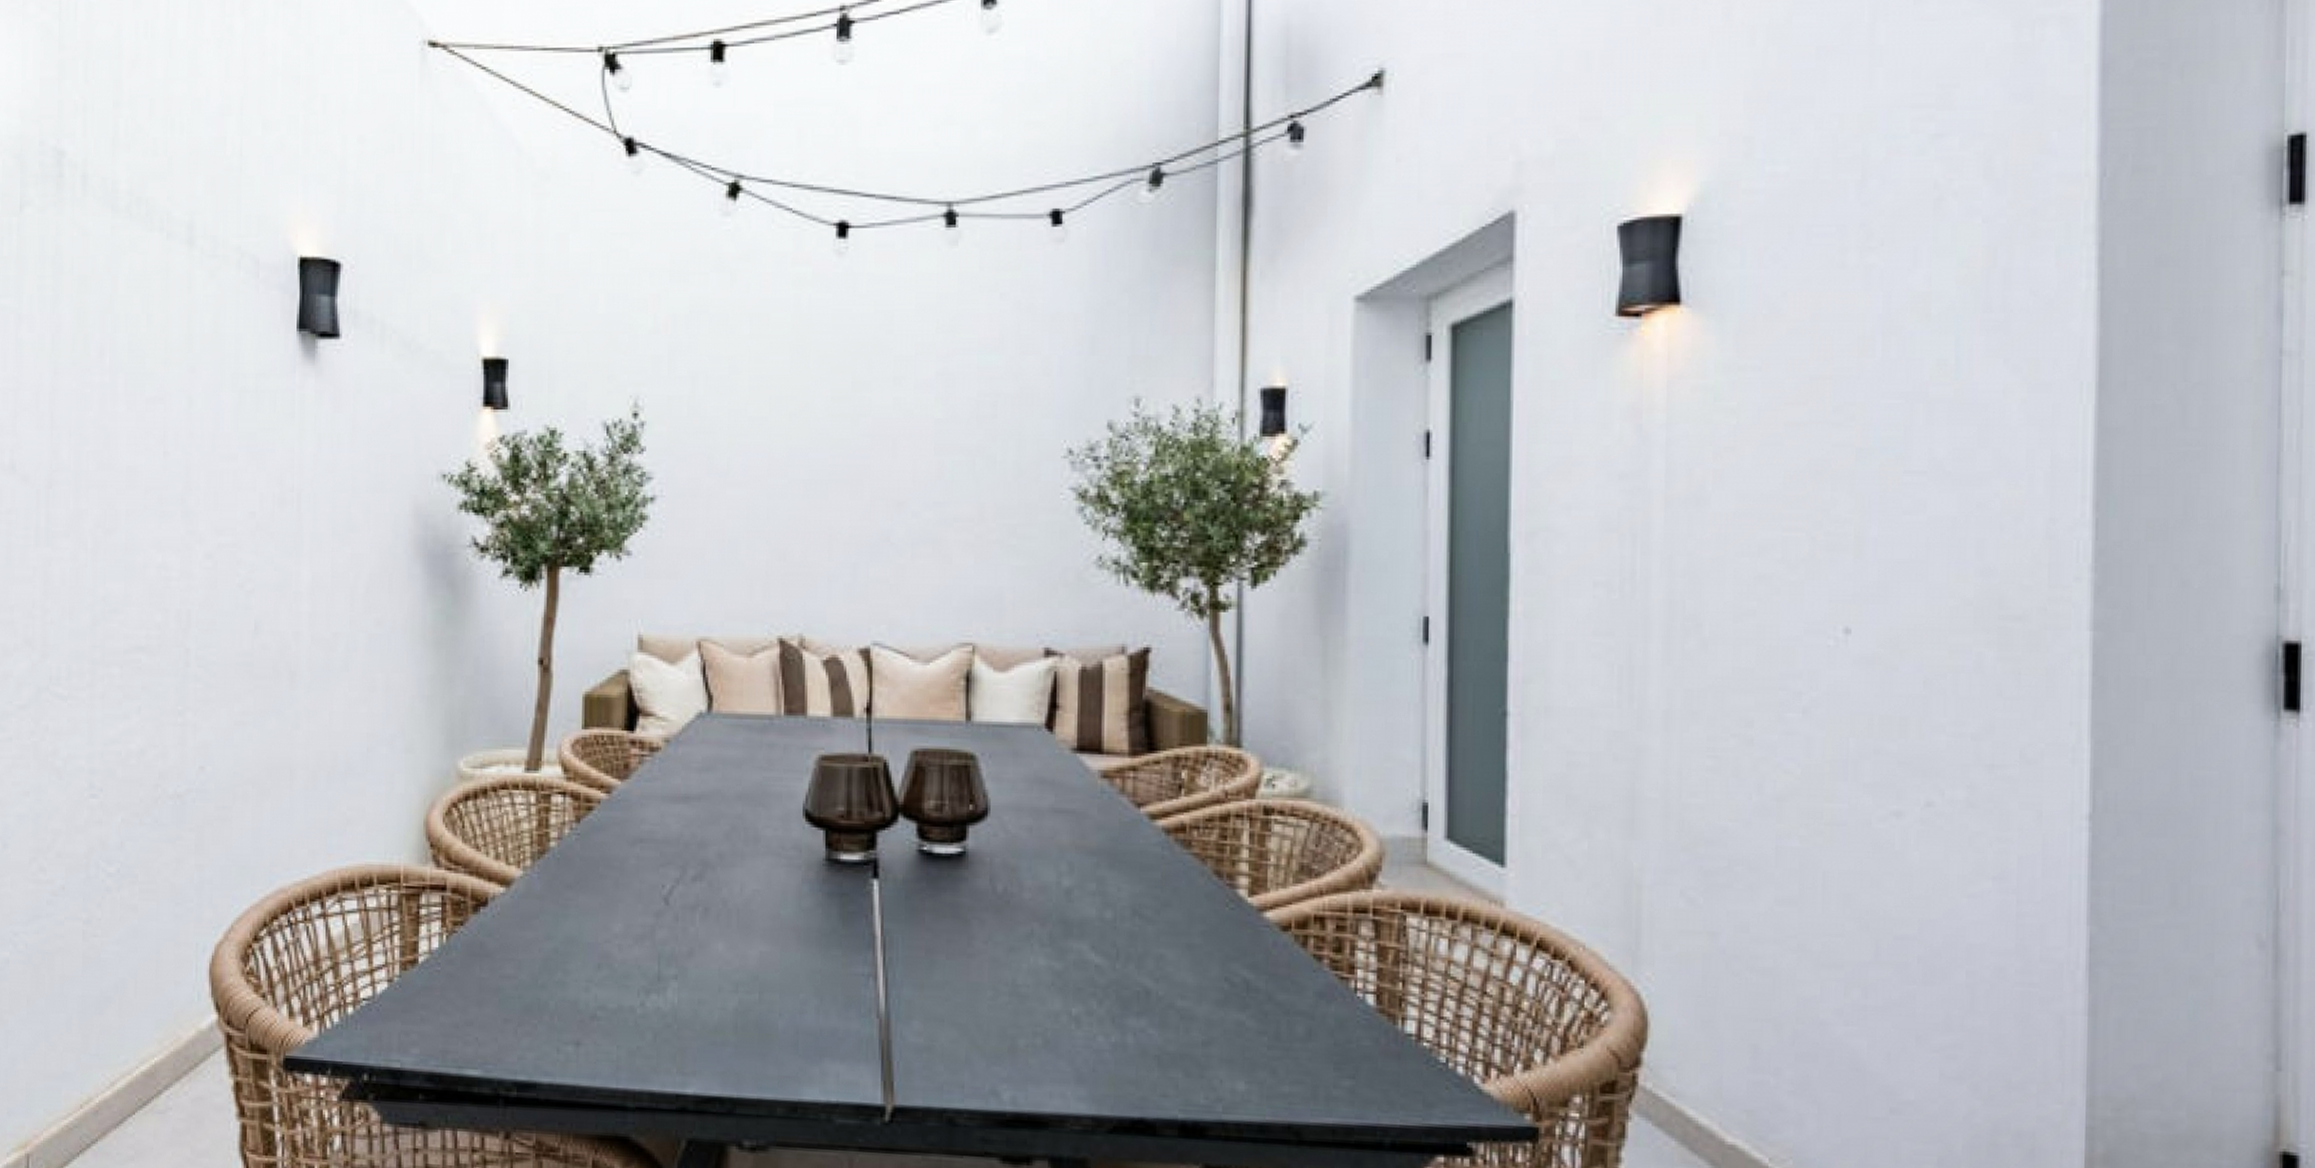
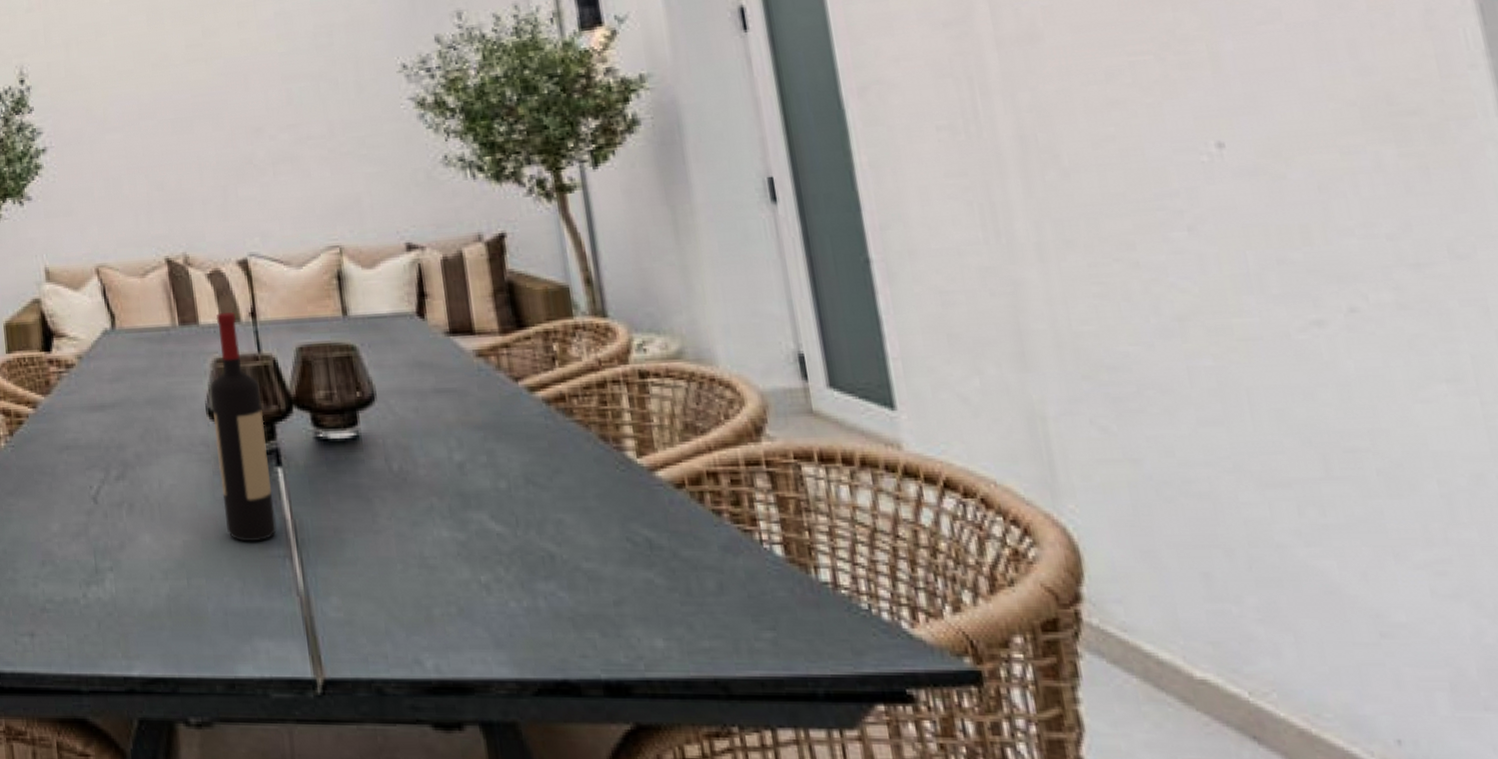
wine bottle: none [809,704,866,958] -> present [210,312,277,542]

